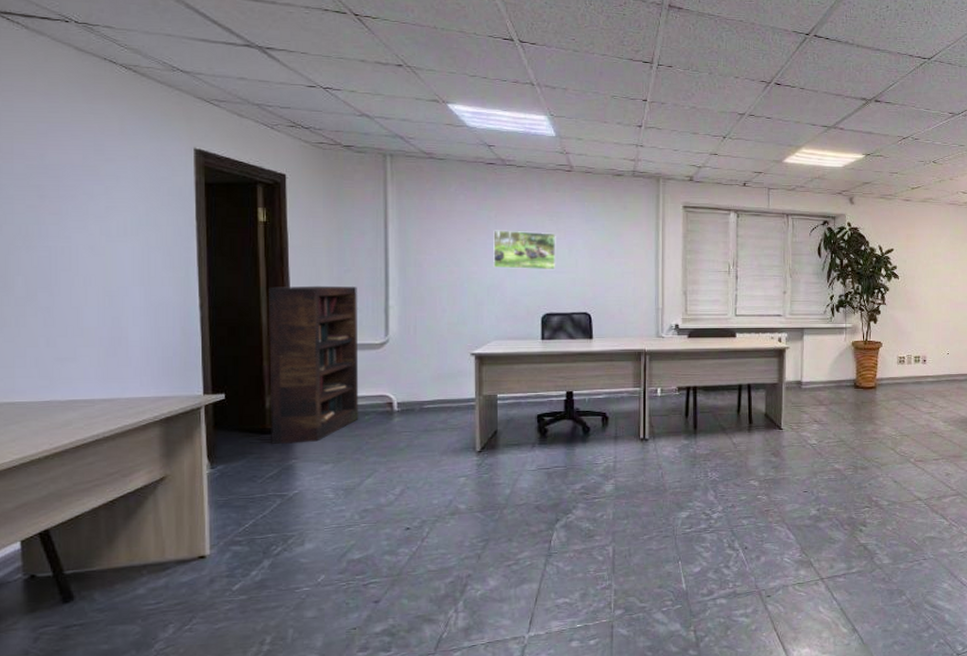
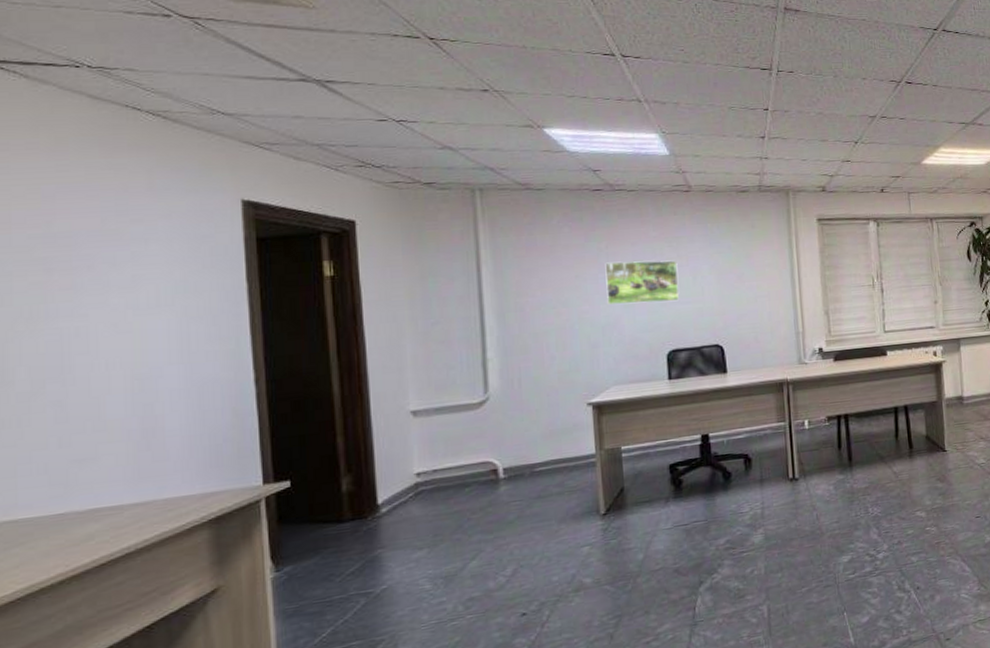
bookcase: present [267,285,359,444] -> none [338,340,458,534]

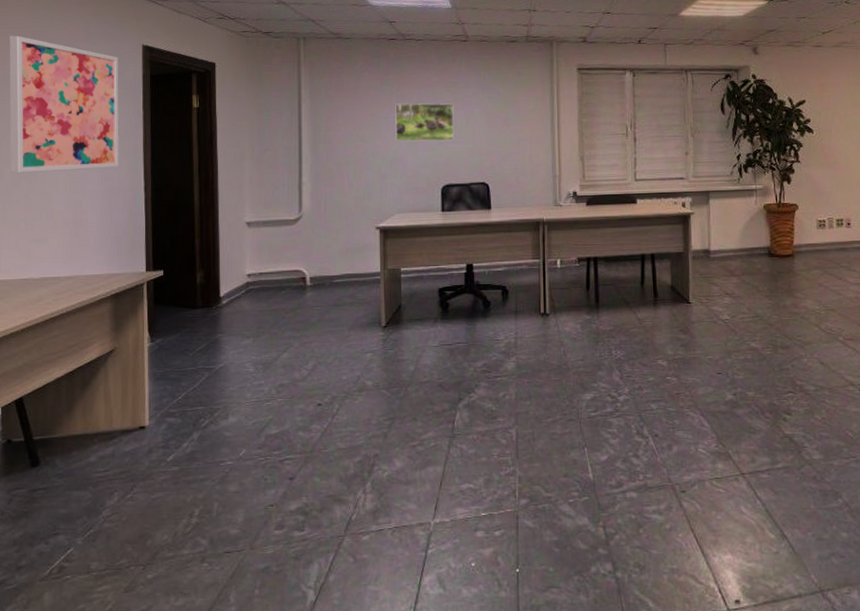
wall art: none [14,189,214,375] -> present [9,35,120,174]

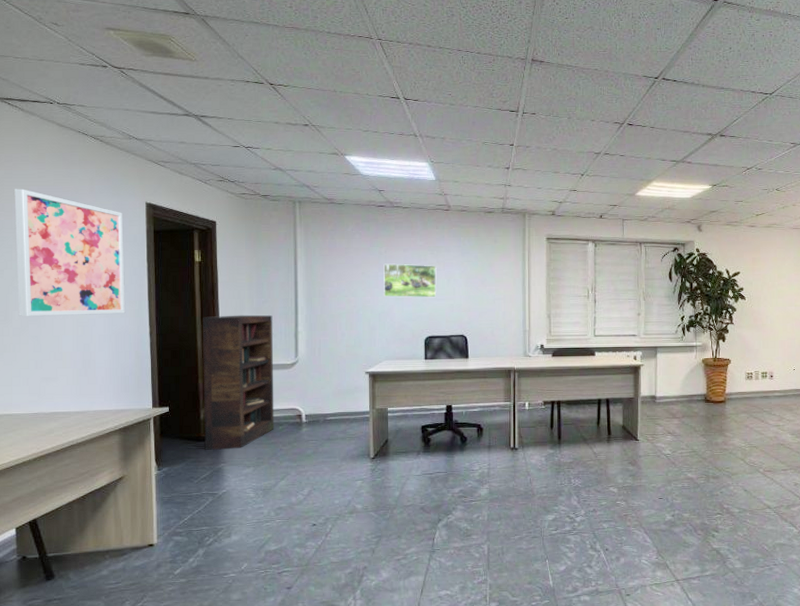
bookcase: none [199,165,276,318] -> present [202,314,274,450]

